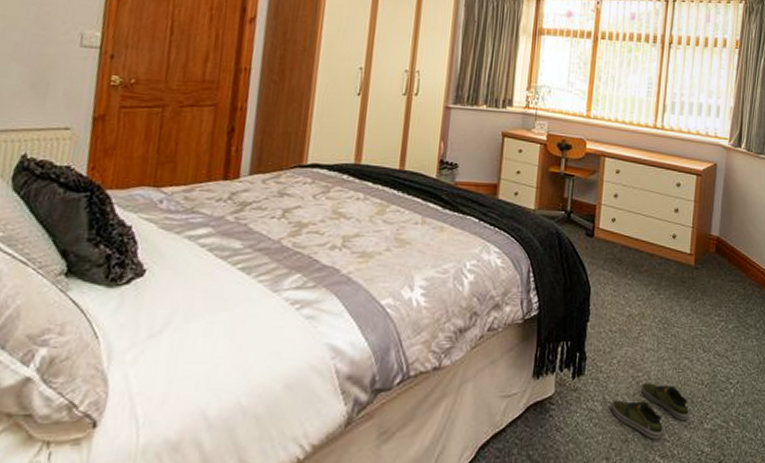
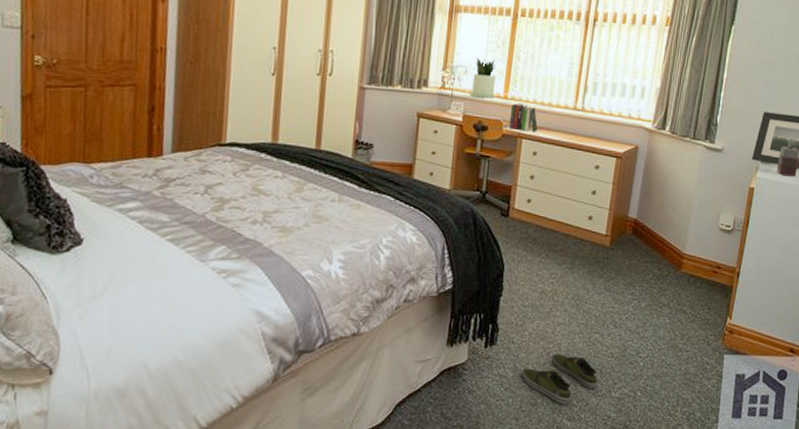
planter: none [552,78,579,118] -> present [469,57,497,99]
books: none [592,121,620,151] -> present [508,102,538,132]

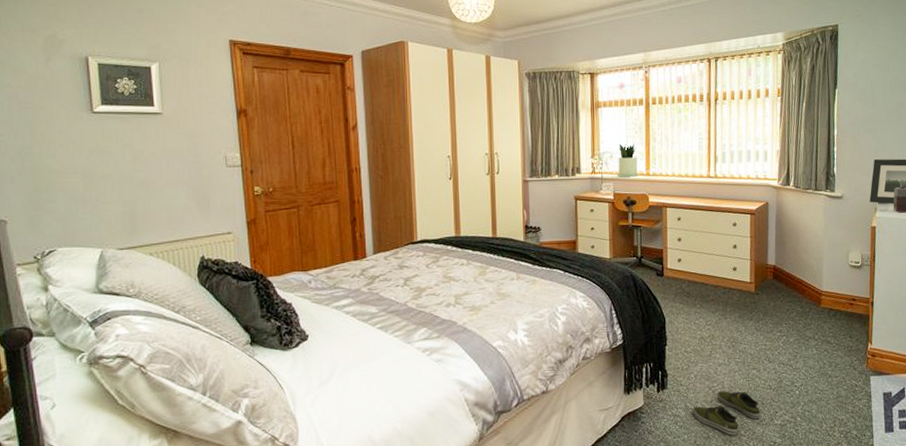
books: present [508,102,538,132] -> none [653,177,679,202]

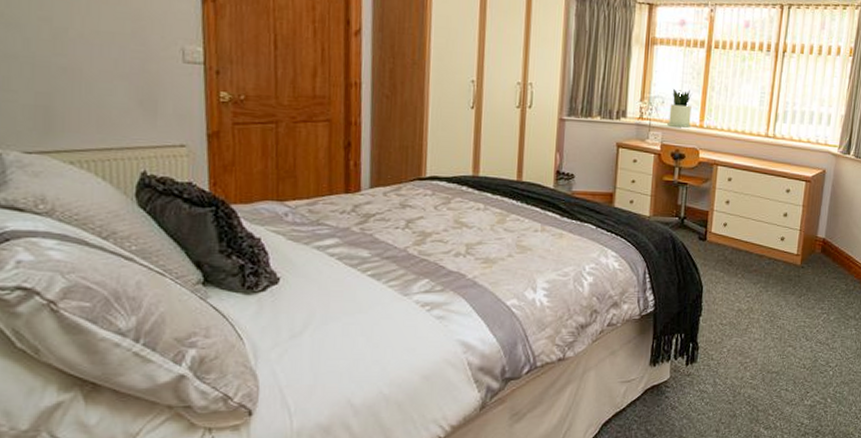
shoe: present [692,391,760,436] -> none [720,368,792,415]

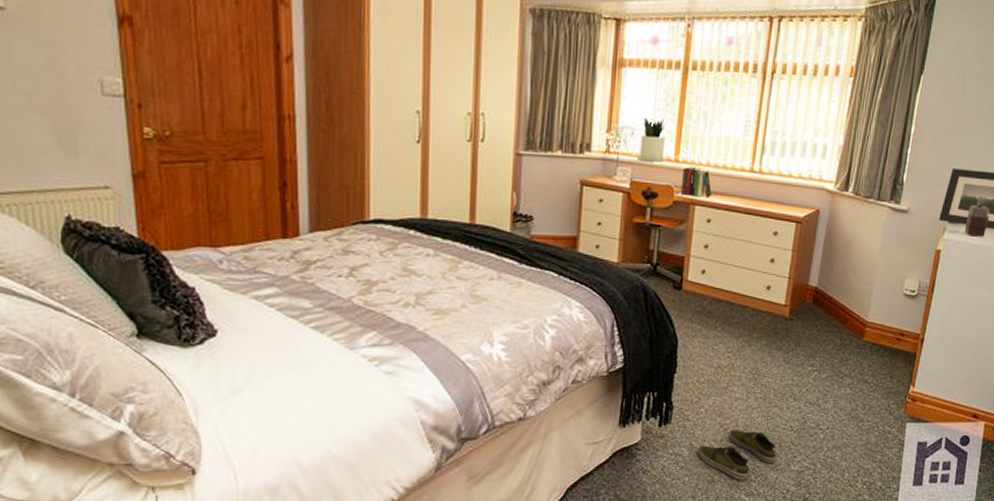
books: none [705,131,732,159] -> present [680,166,712,198]
shoe: none [720,368,792,415] -> present [697,430,777,480]

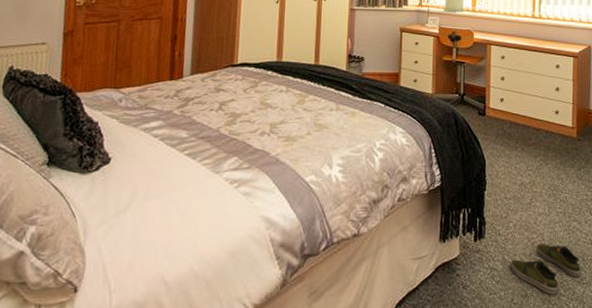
books: present [680,166,712,198] -> none [478,14,503,39]

